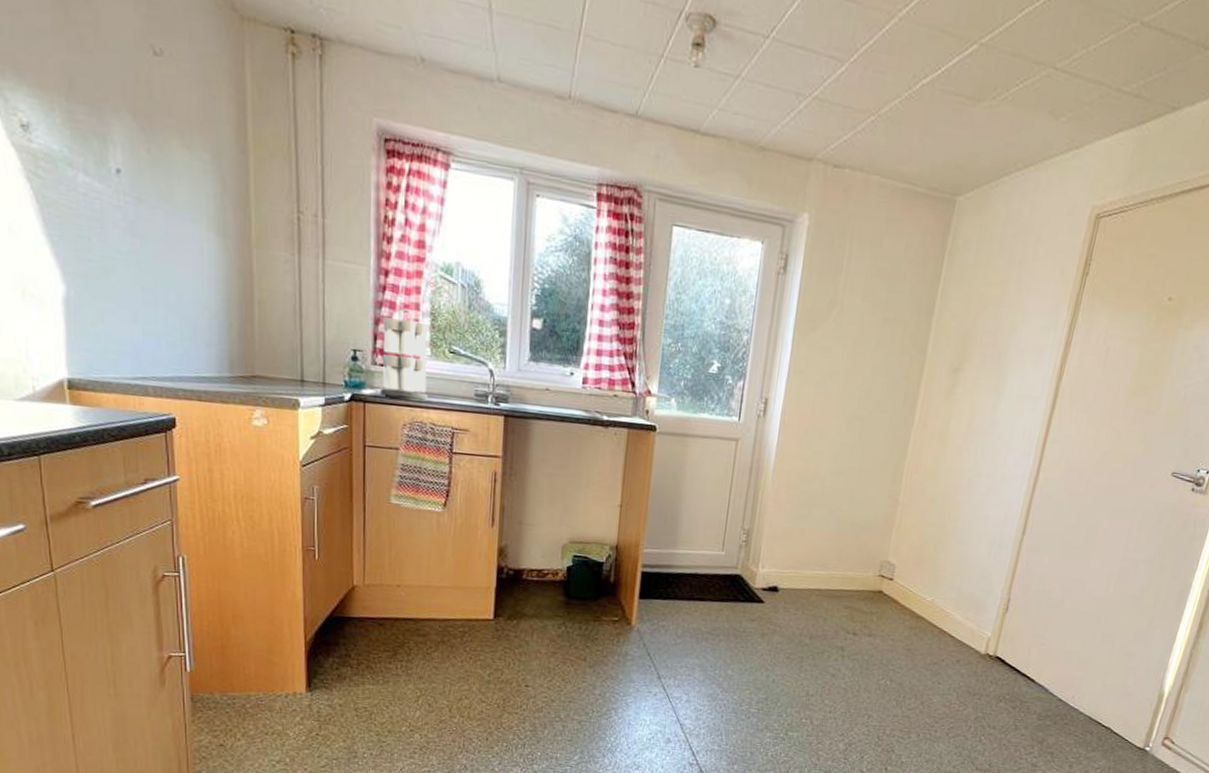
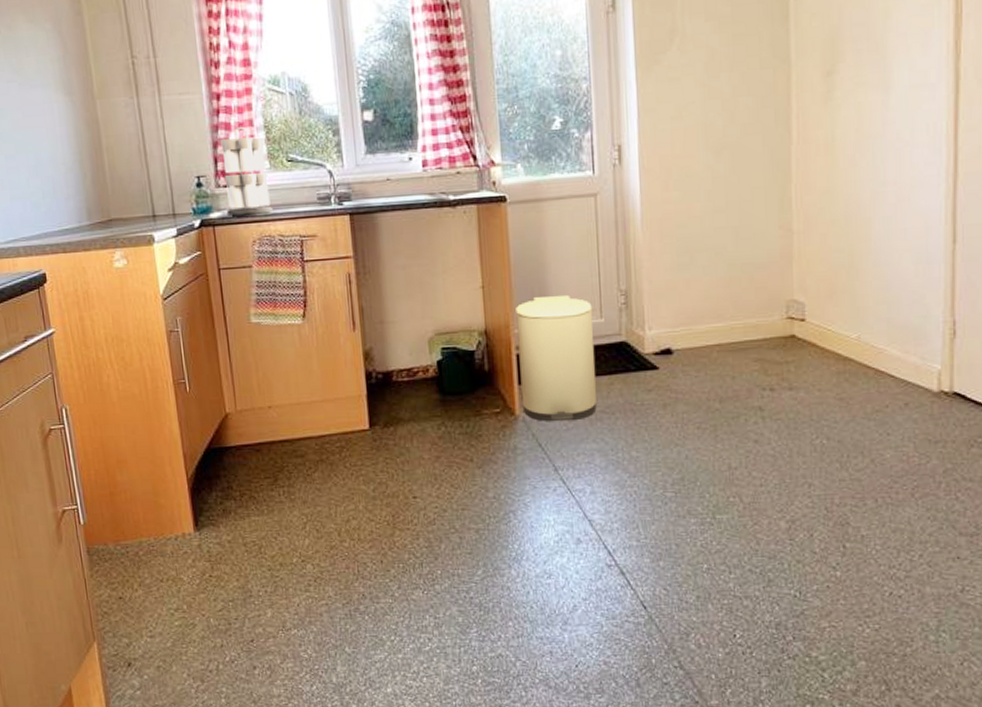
pedal bin: none [639,523,717,637] -> present [516,296,597,422]

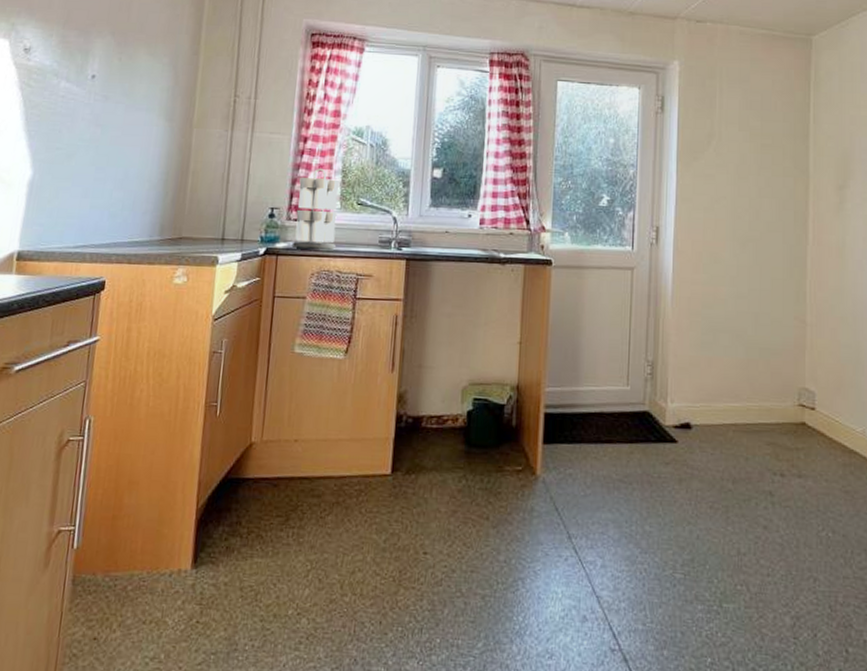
pedal bin: present [516,296,597,422] -> none [544,359,620,487]

